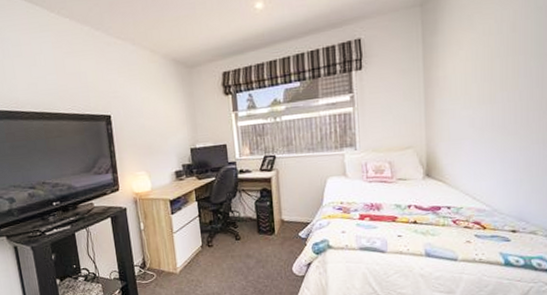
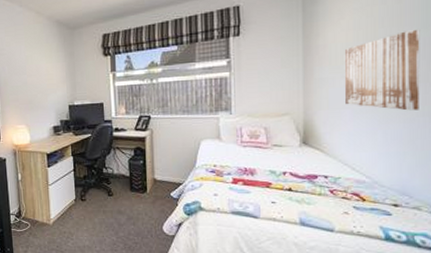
wall art: none [463,57,534,139] -> present [344,29,420,111]

